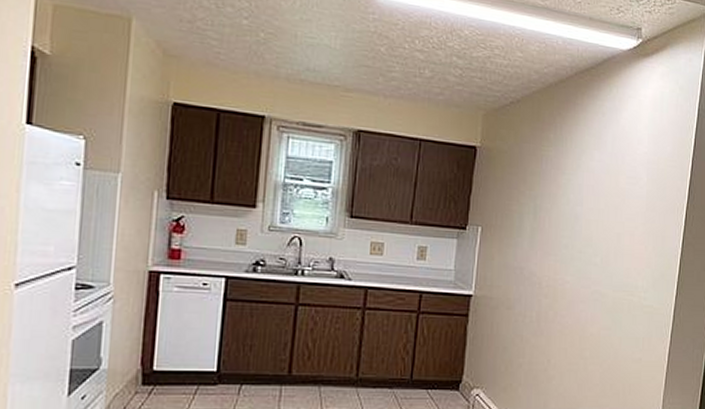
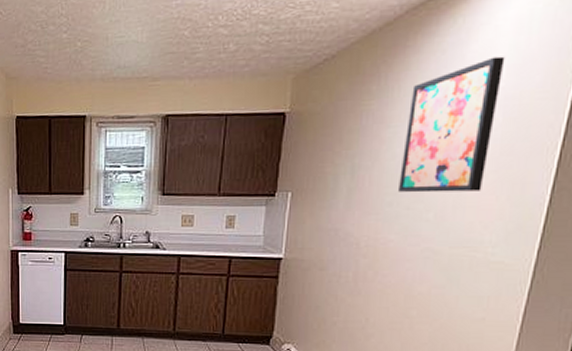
wall art: none [573,125,647,241] -> present [399,56,505,193]

